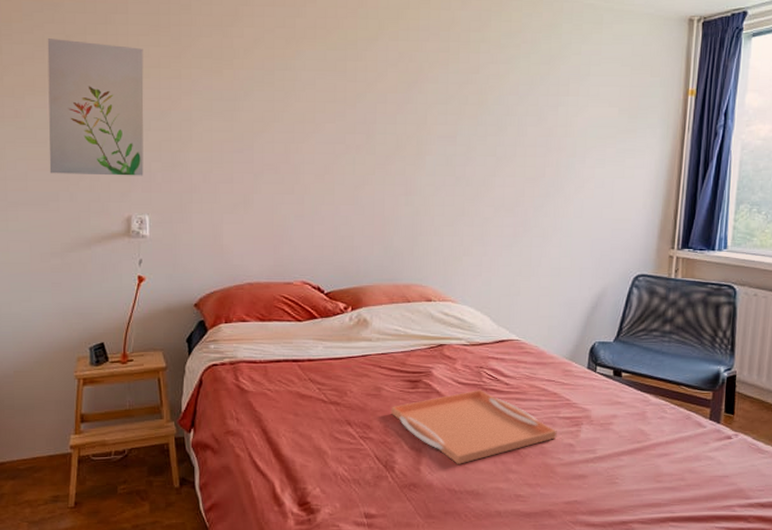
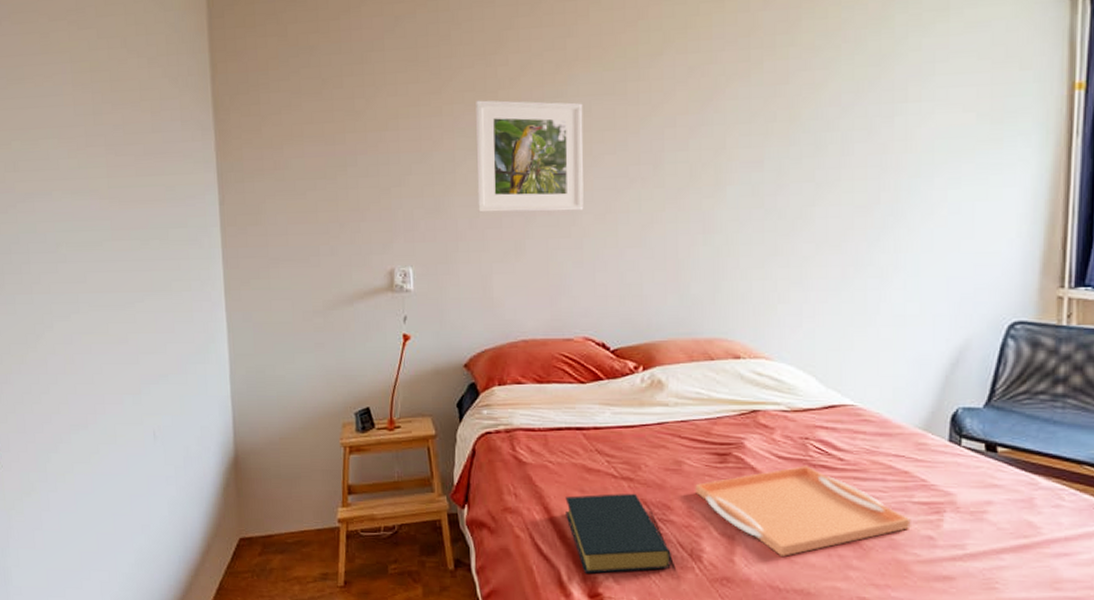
wall art: present [47,38,144,176] -> none [303,83,406,227]
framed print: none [211,67,308,171] -> present [475,100,584,213]
hardback book: none [281,415,369,485] -> present [565,493,671,574]

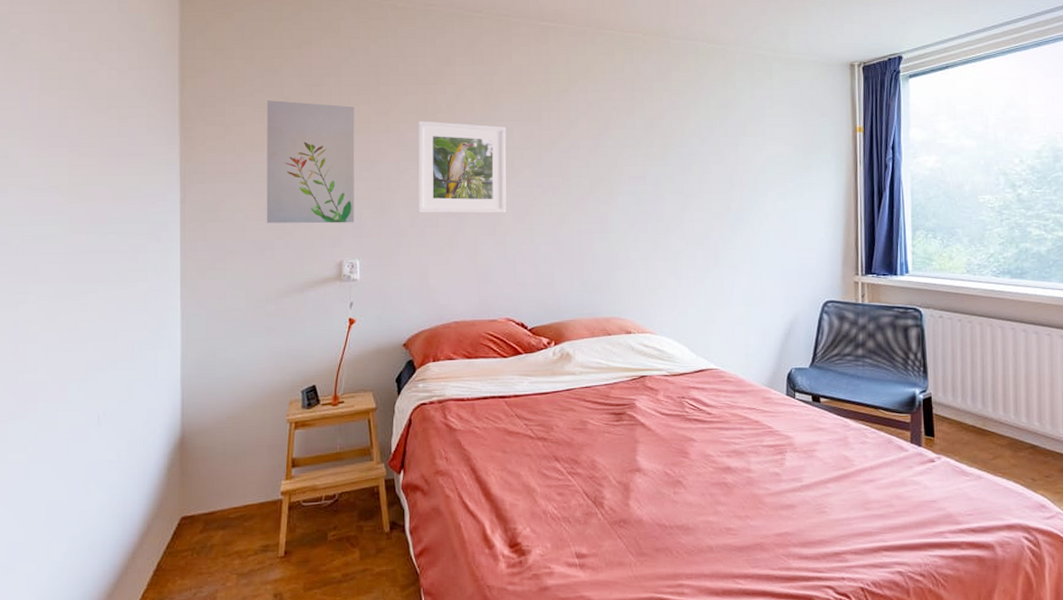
wall art: none [303,83,406,227] -> present [266,100,355,224]
hardback book: present [565,493,671,574] -> none [490,451,579,525]
serving tray: present [695,465,911,557] -> none [597,420,762,498]

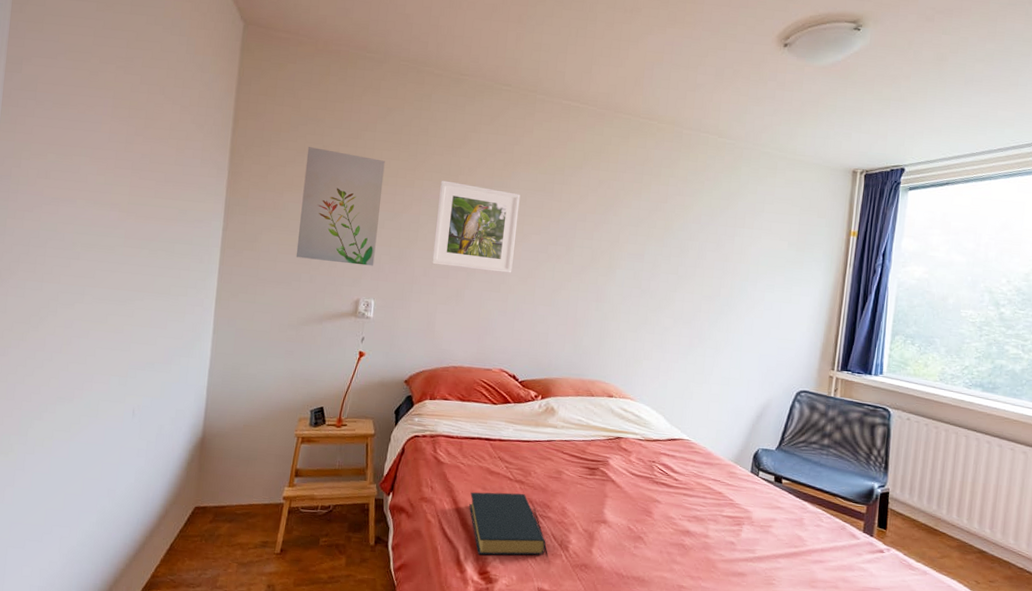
hardback book: none [490,451,579,525] -> present [469,492,546,556]

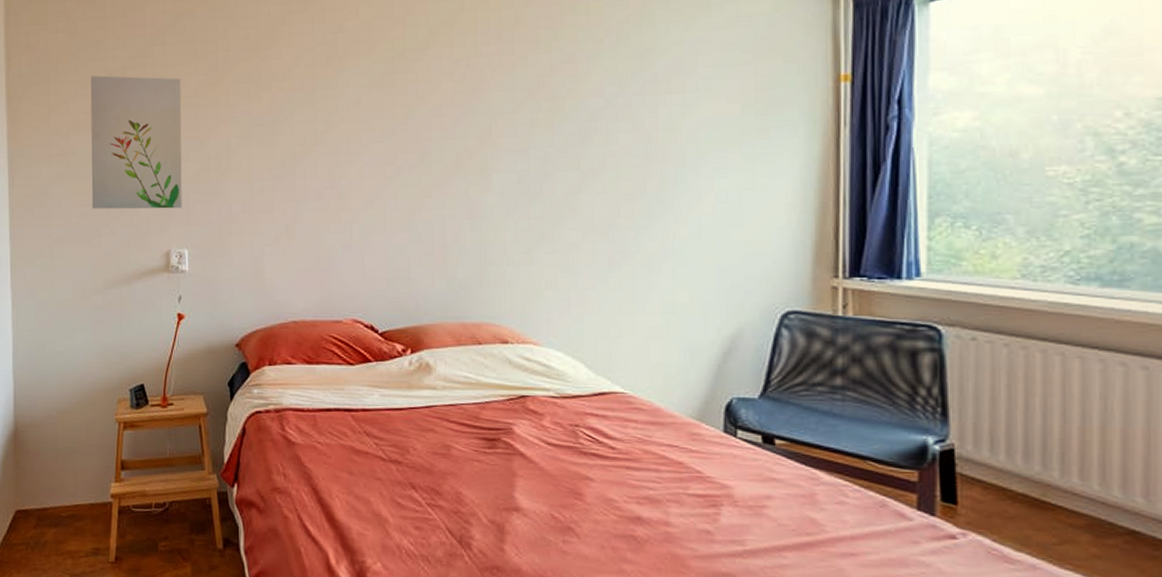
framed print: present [432,180,521,273] -> none [250,91,353,198]
hardback book: present [469,492,546,556] -> none [334,476,440,558]

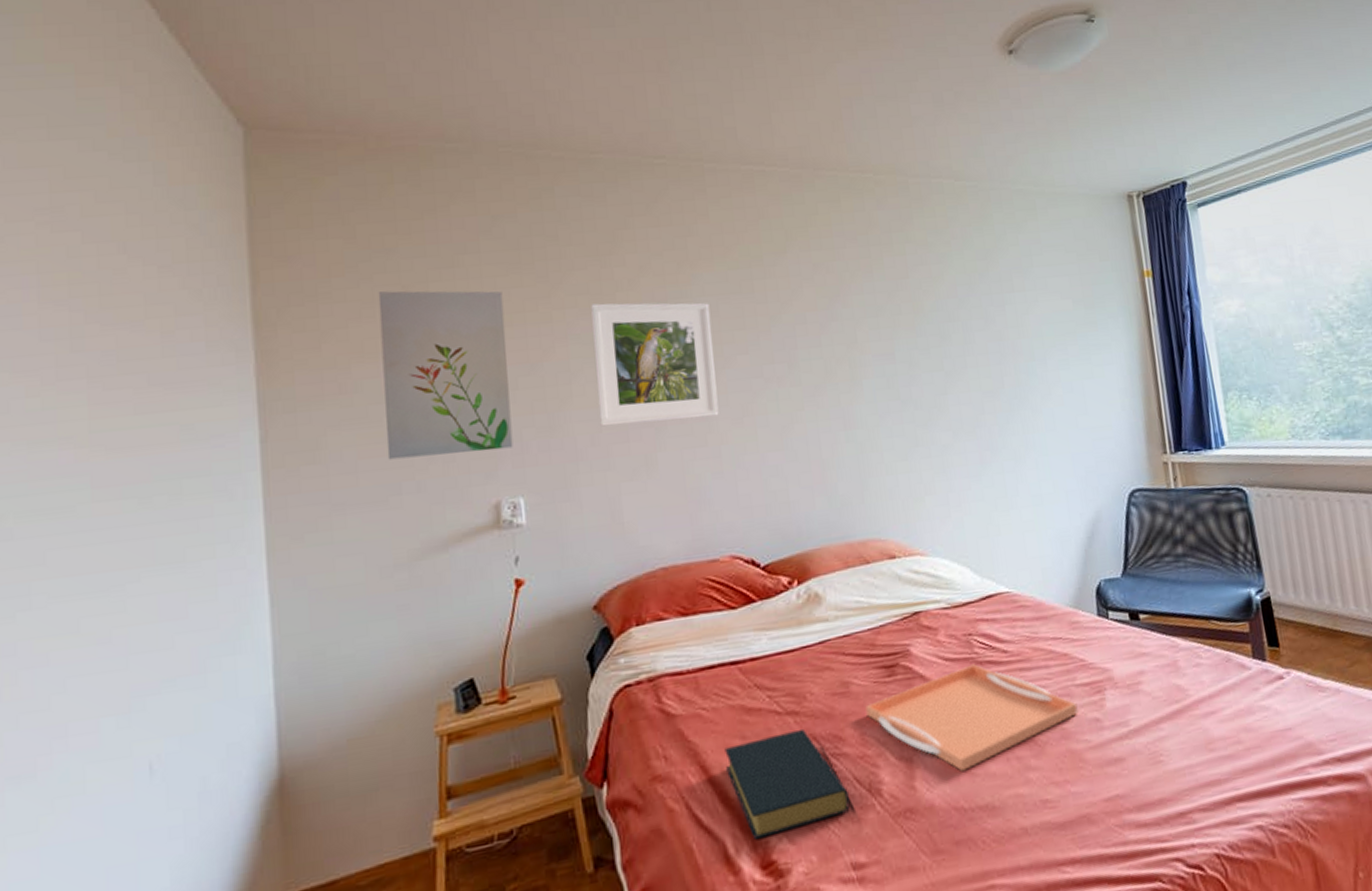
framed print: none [250,91,353,198] -> present [591,302,719,427]
hardback book: none [334,476,440,558] -> present [724,728,850,839]
serving tray: none [464,453,687,547] -> present [865,664,1078,771]

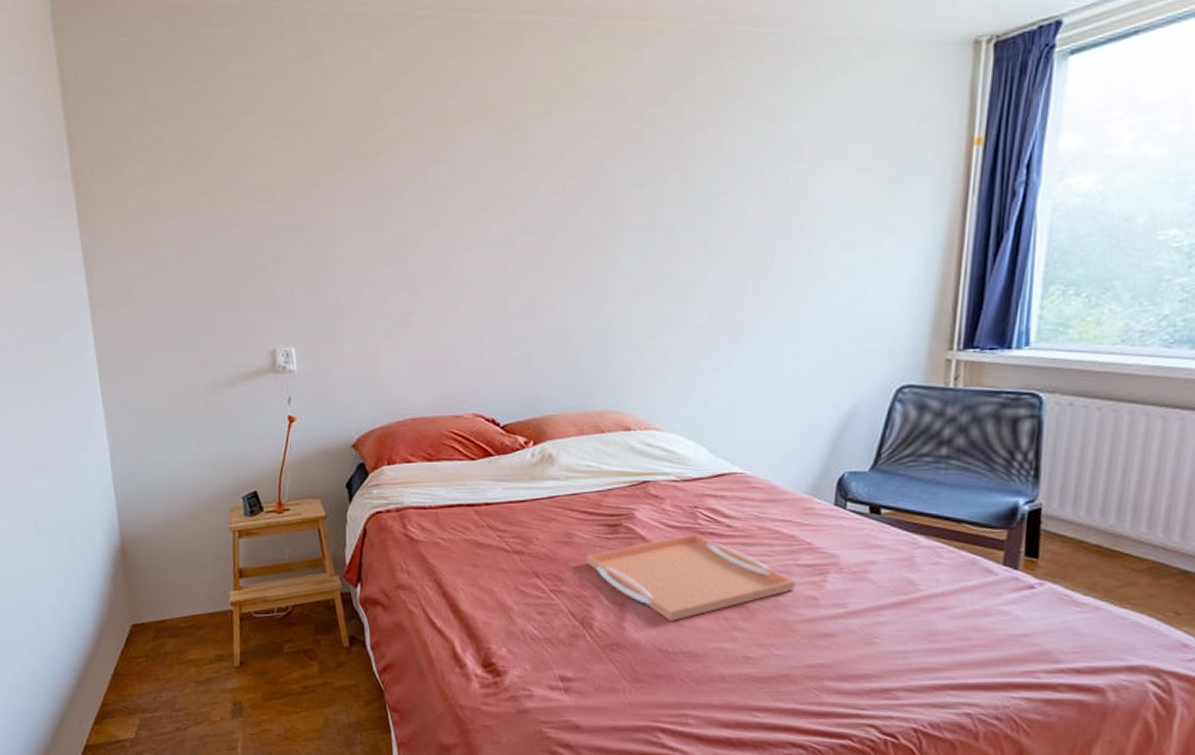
wall art: present [378,291,513,460] -> none [169,152,286,307]
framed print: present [591,302,719,427] -> none [354,167,471,288]
hardback book: present [724,728,850,839] -> none [458,566,563,645]

